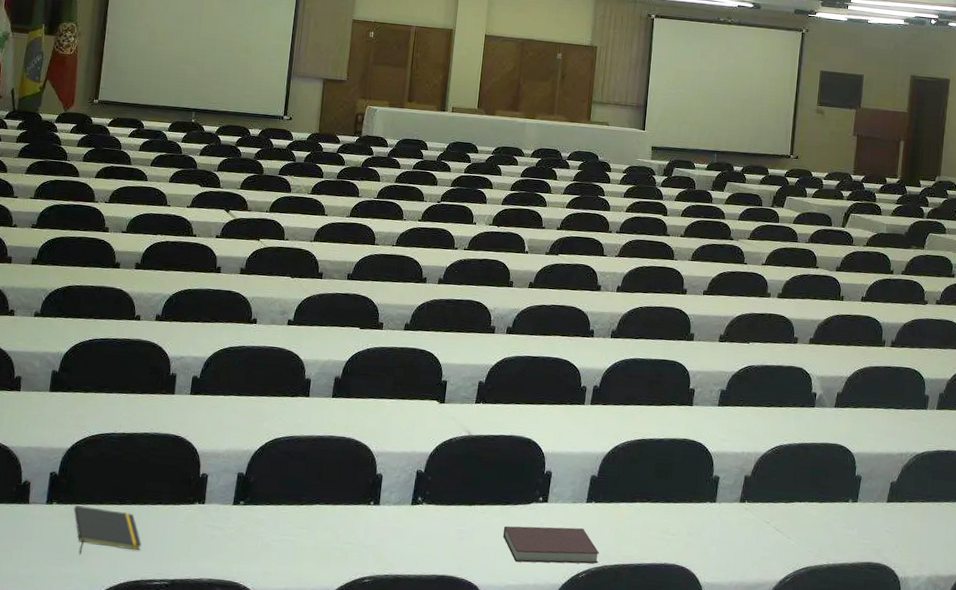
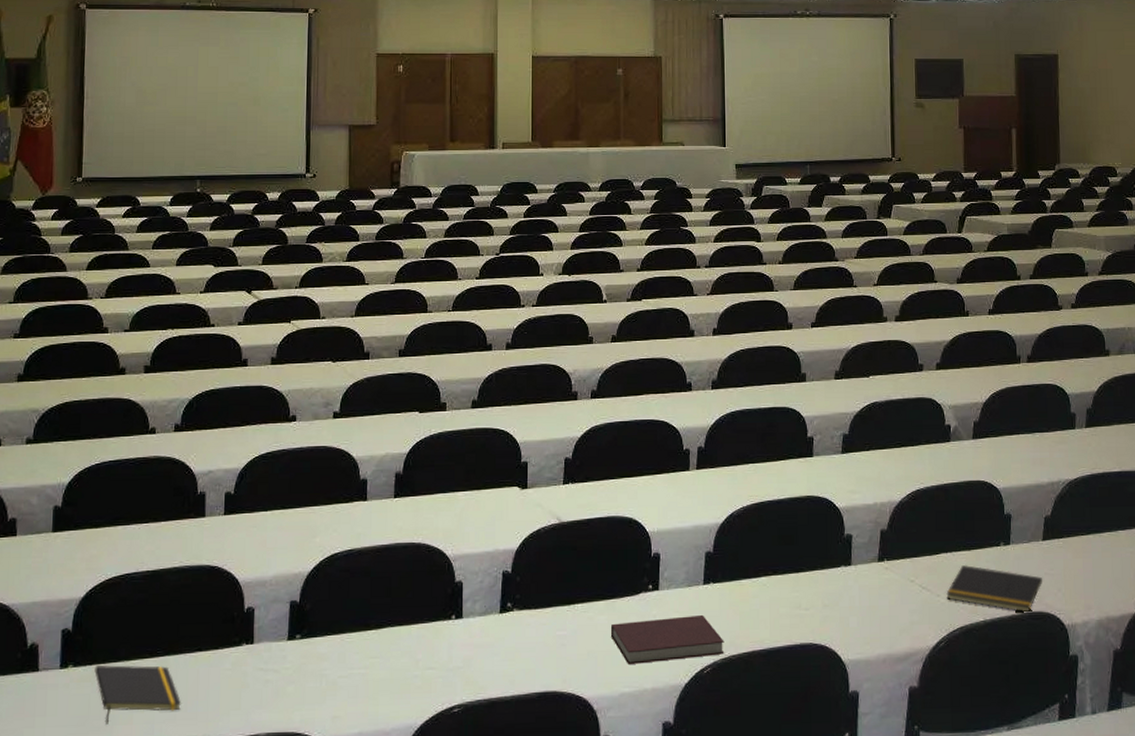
notepad: none [796,514,884,563] -> present [946,564,1043,613]

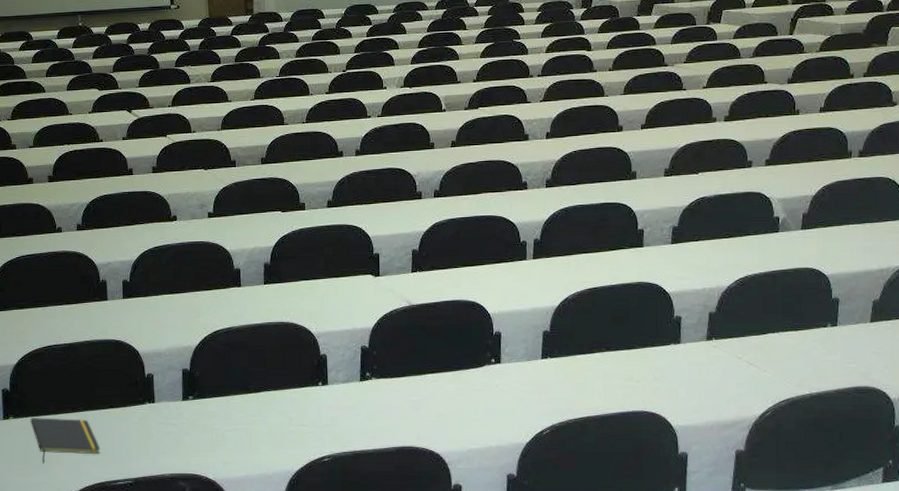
notebook: present [610,614,725,664] -> none [458,384,562,425]
notepad: present [946,564,1043,613] -> none [773,343,870,387]

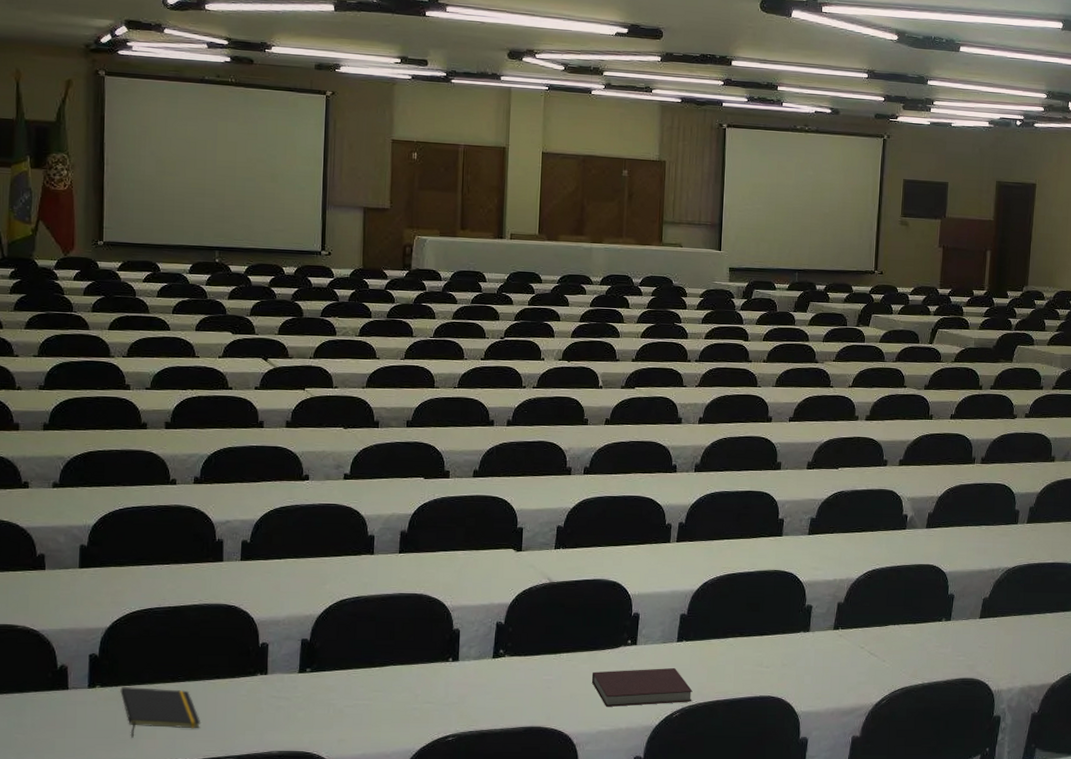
notebook: none [458,384,562,425] -> present [591,667,693,707]

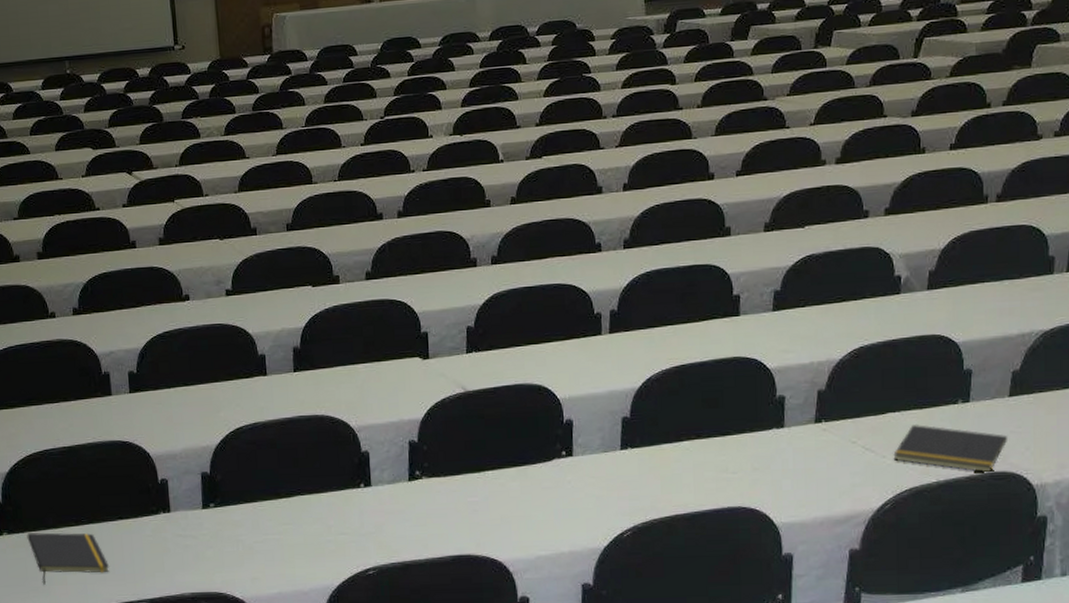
notebook: present [591,667,693,707] -> none [523,479,645,529]
notepad: none [891,635,977,679] -> present [893,424,1008,473]

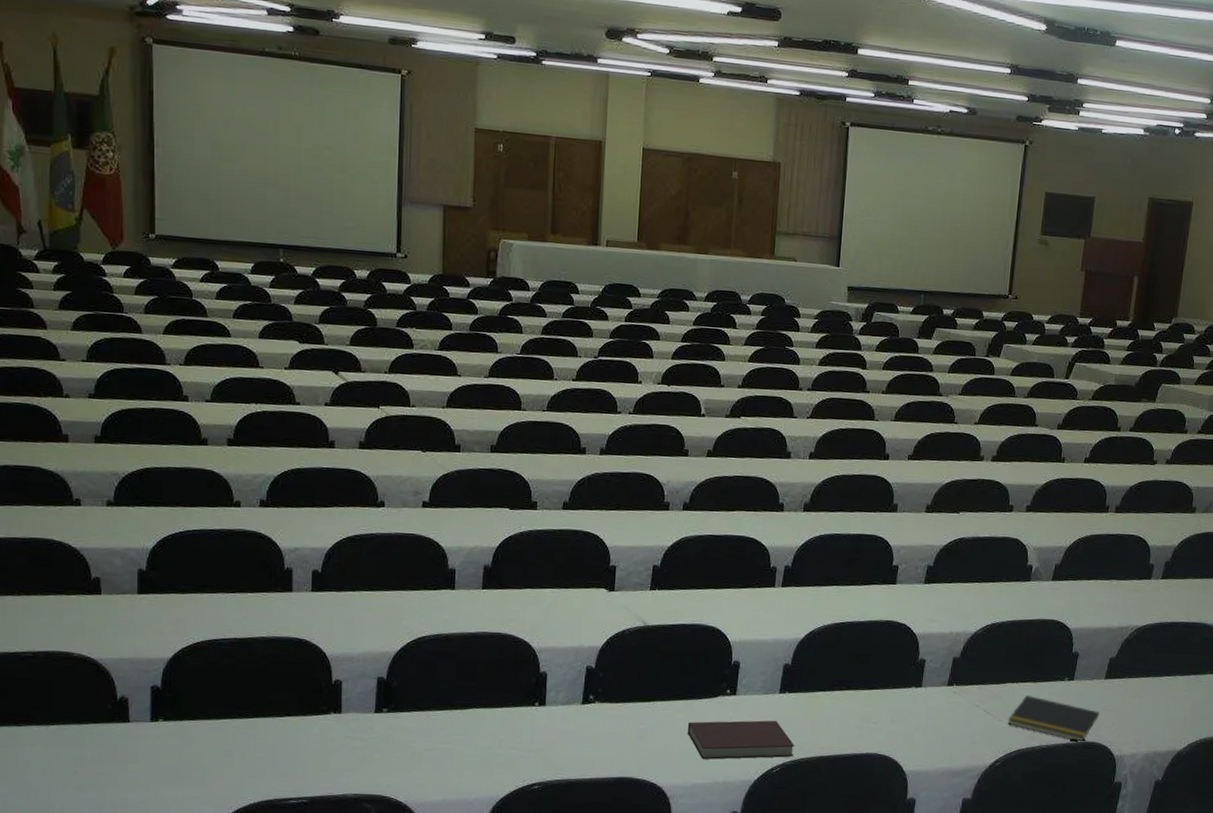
notepad: present [27,532,110,585] -> none [185,721,272,775]
notebook: none [523,479,645,529] -> present [687,720,795,760]

